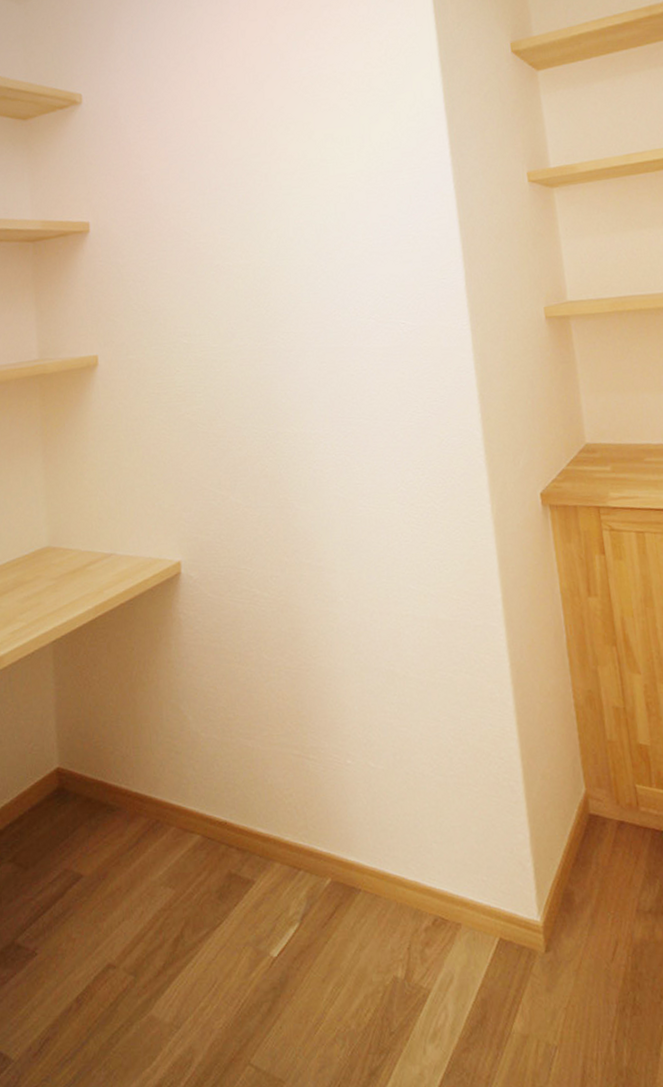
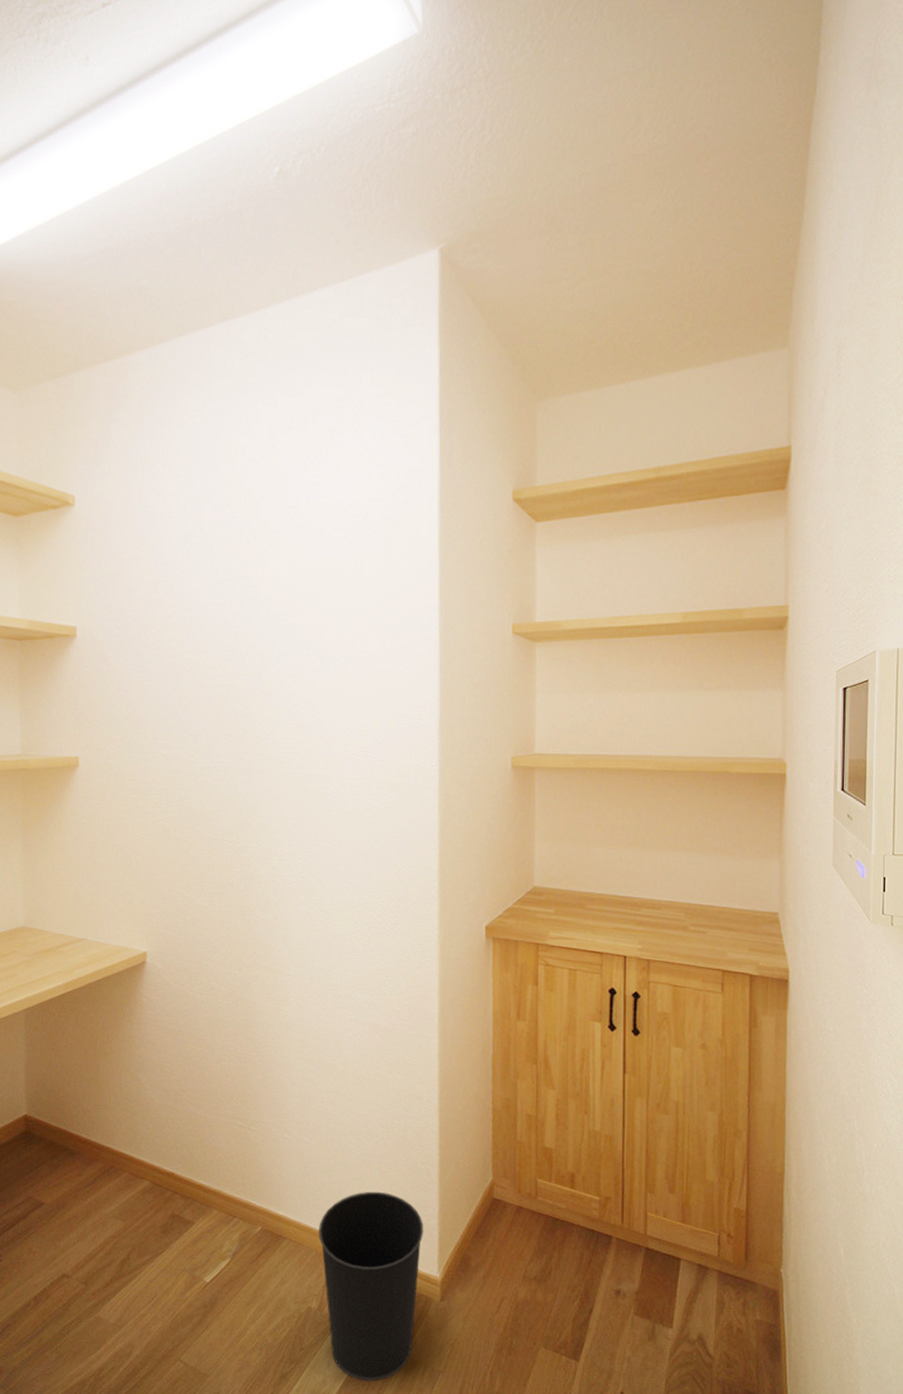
wastebasket: none [395,819,520,1070] -> present [318,1191,424,1382]

